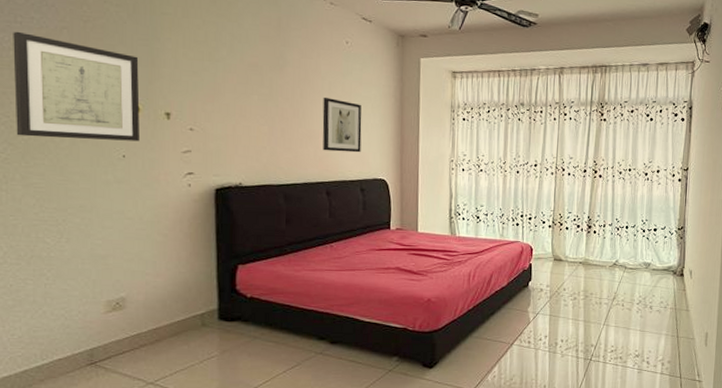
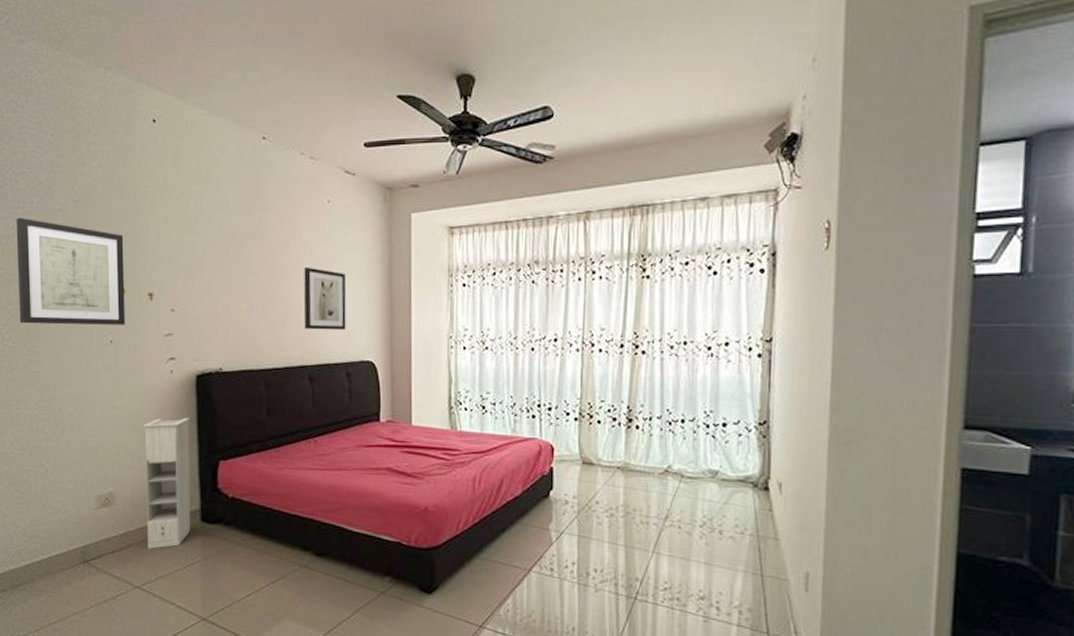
cabinet: none [157,226,208,347] -> present [142,417,191,549]

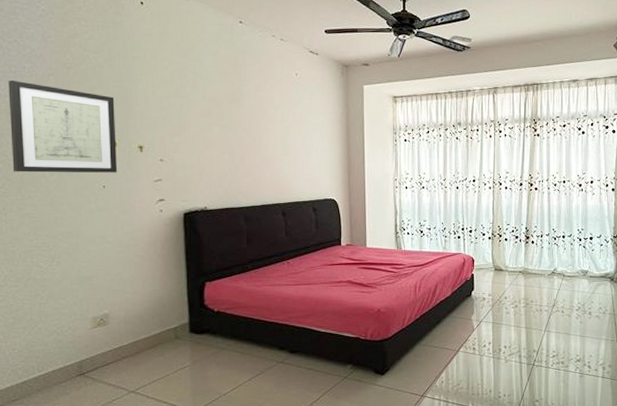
cabinet: present [142,417,191,549] -> none [134,248,181,359]
wall art: present [303,266,346,331] -> none [277,125,312,176]

